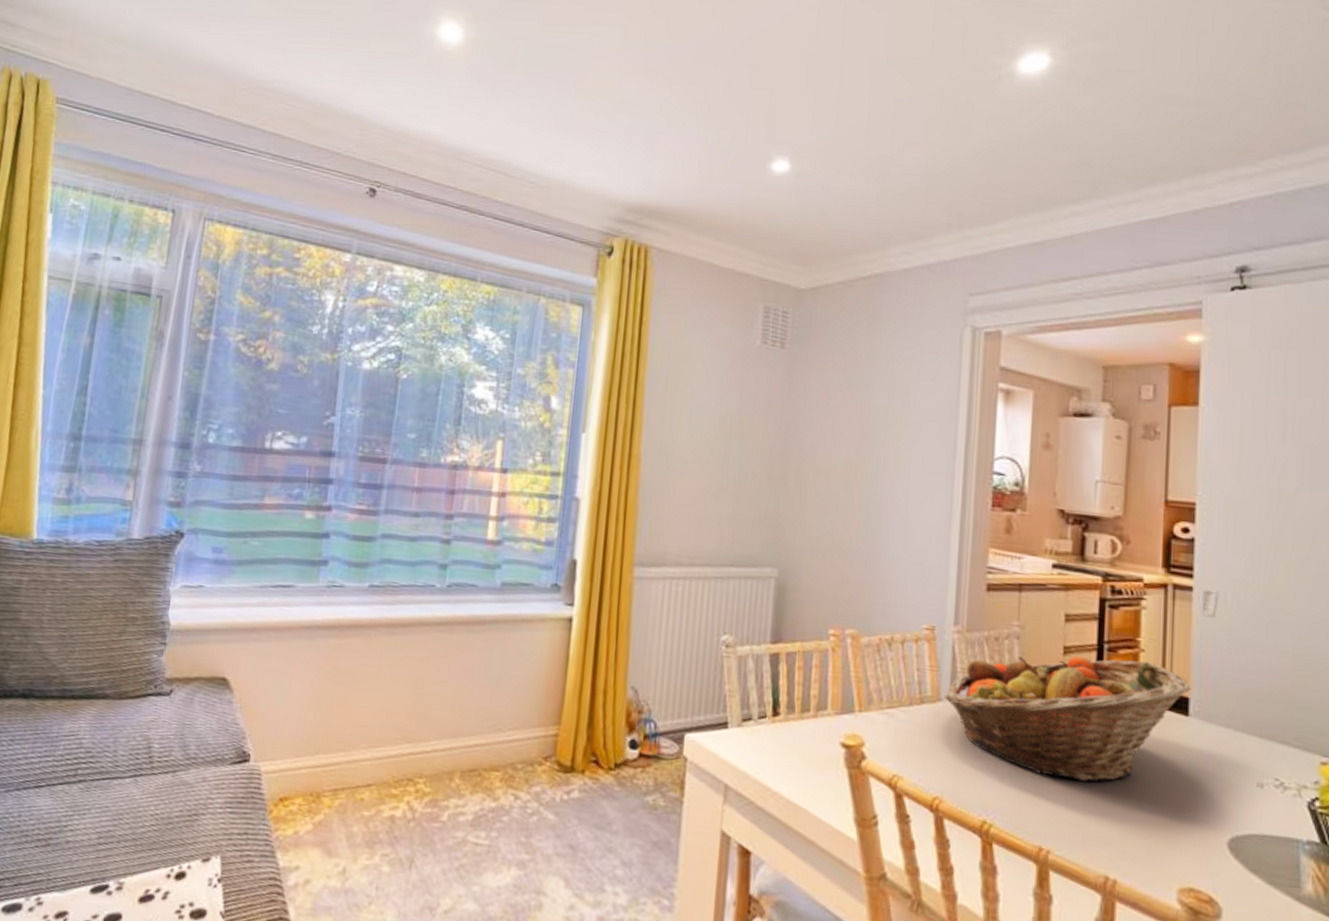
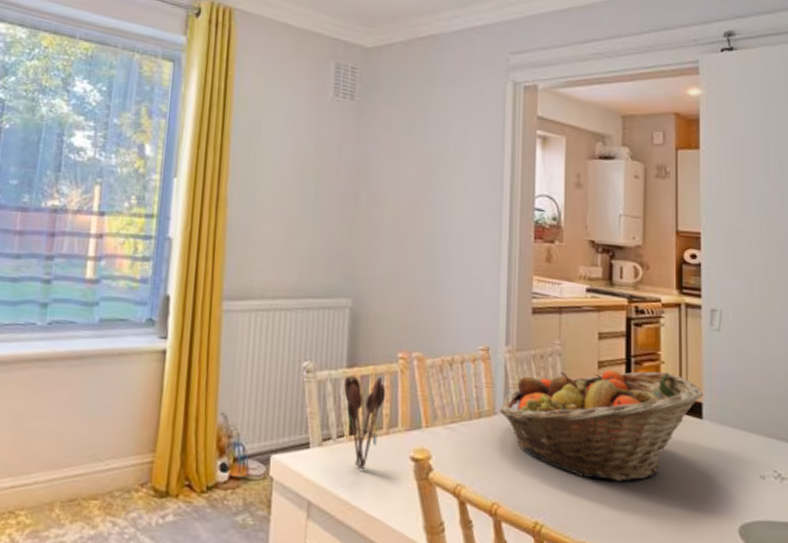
utensil holder: none [767,653,815,755] -> present [344,376,386,470]

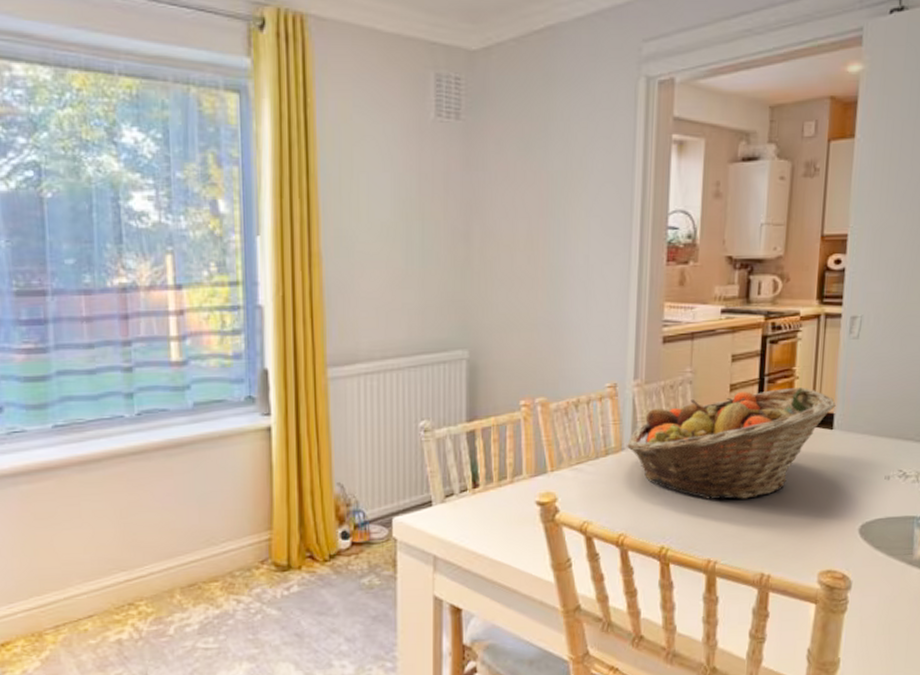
utensil holder: present [344,376,386,470] -> none [465,427,509,521]

